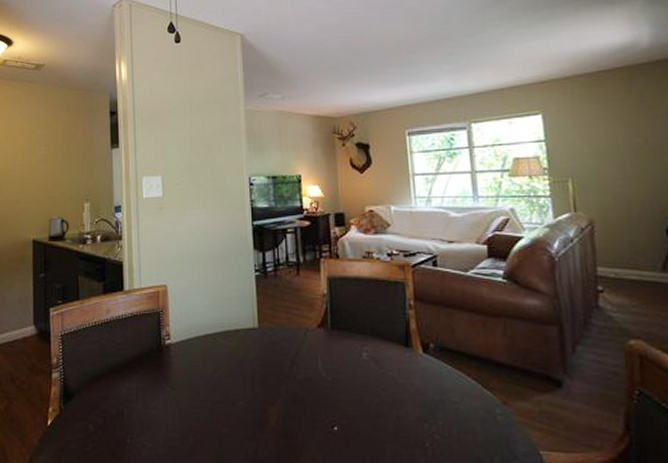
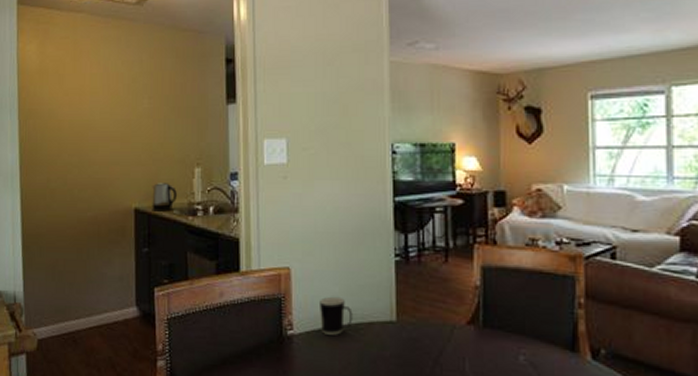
mug: none [193,308,221,342] -> present [320,296,353,335]

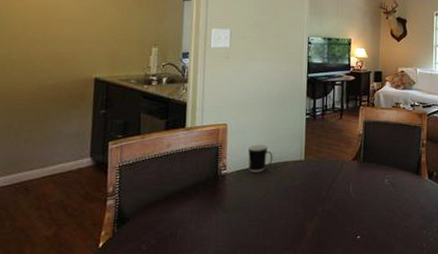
kettle: present [152,183,177,212] -> none [111,58,135,81]

